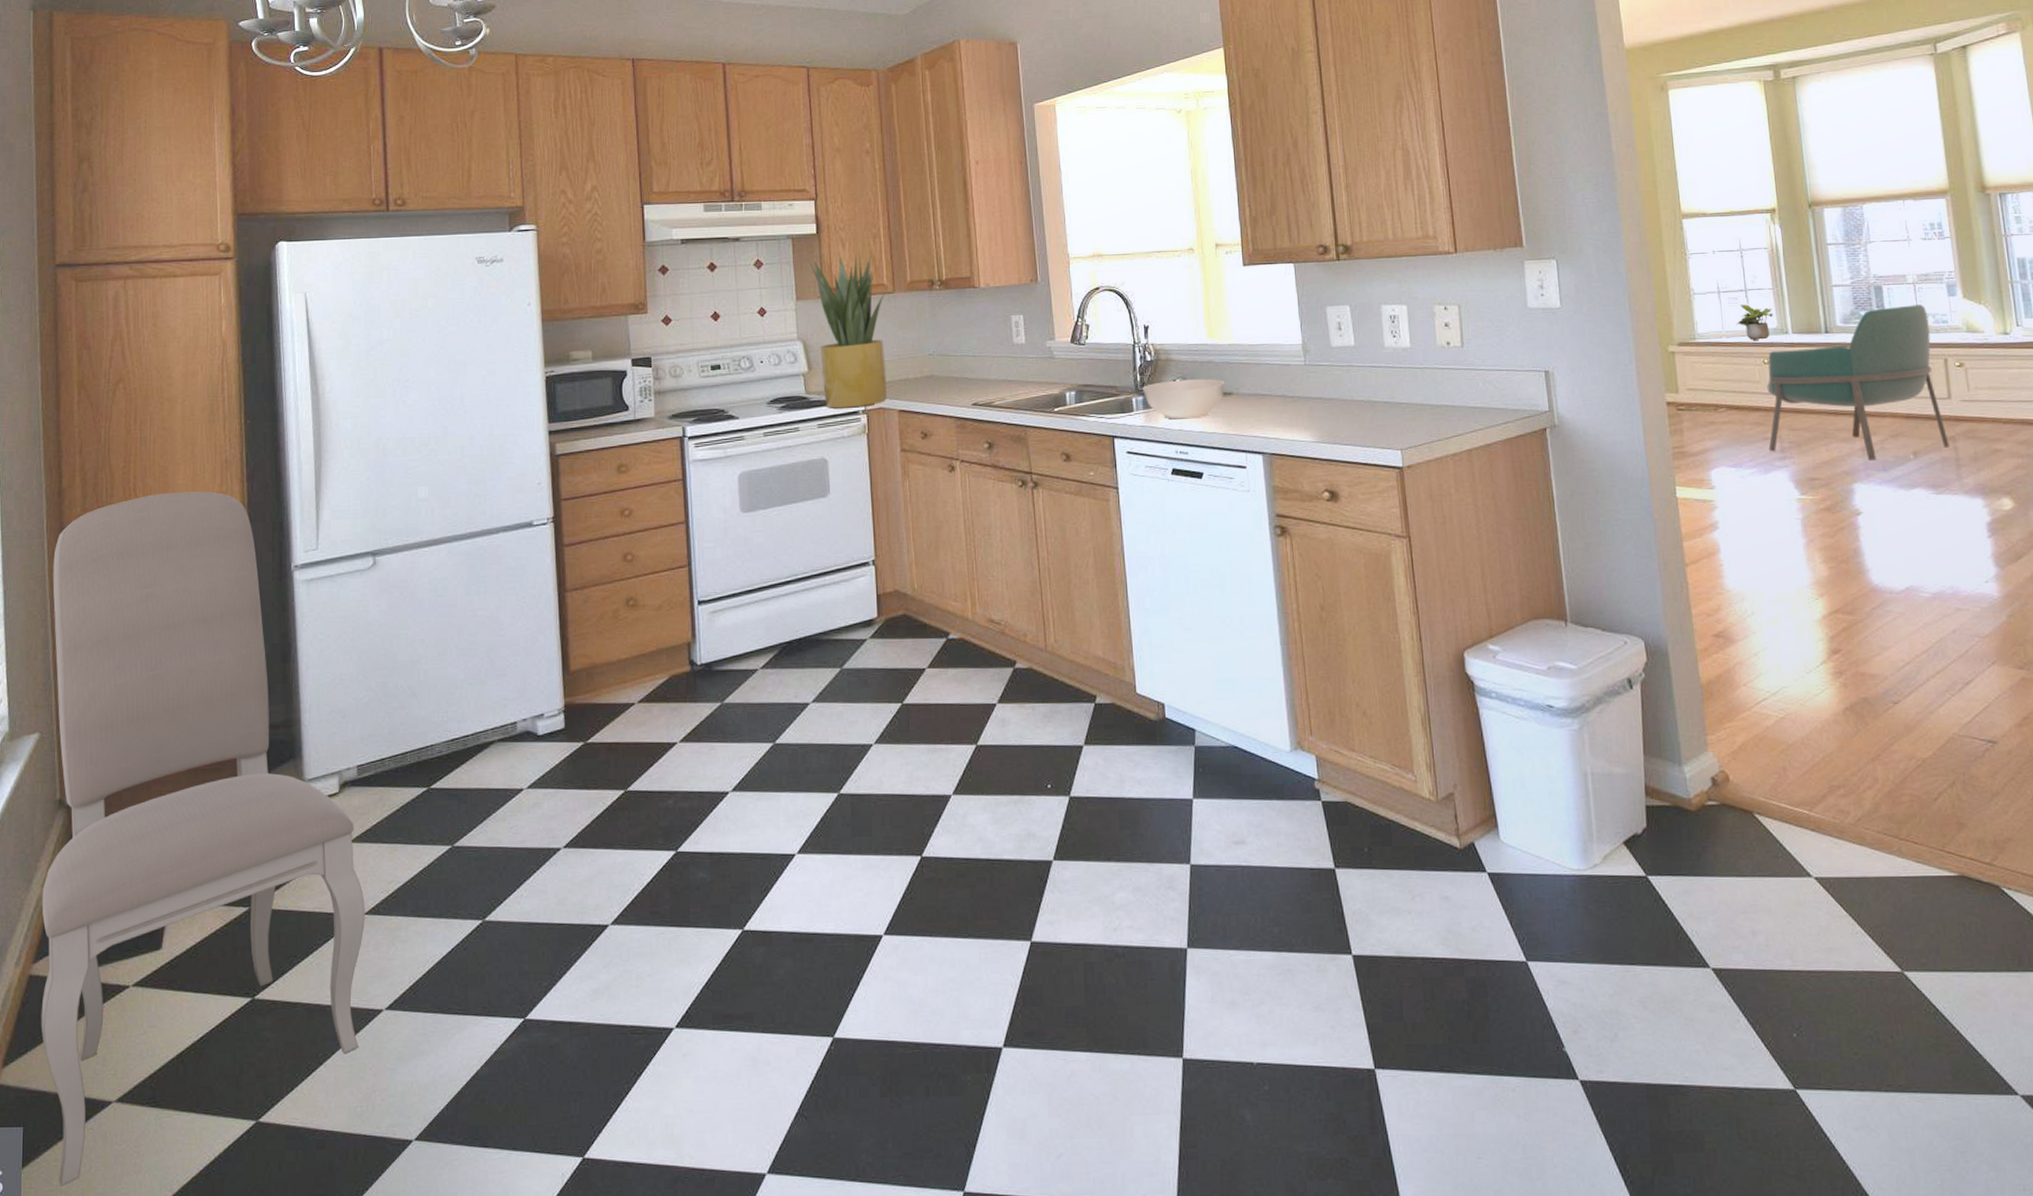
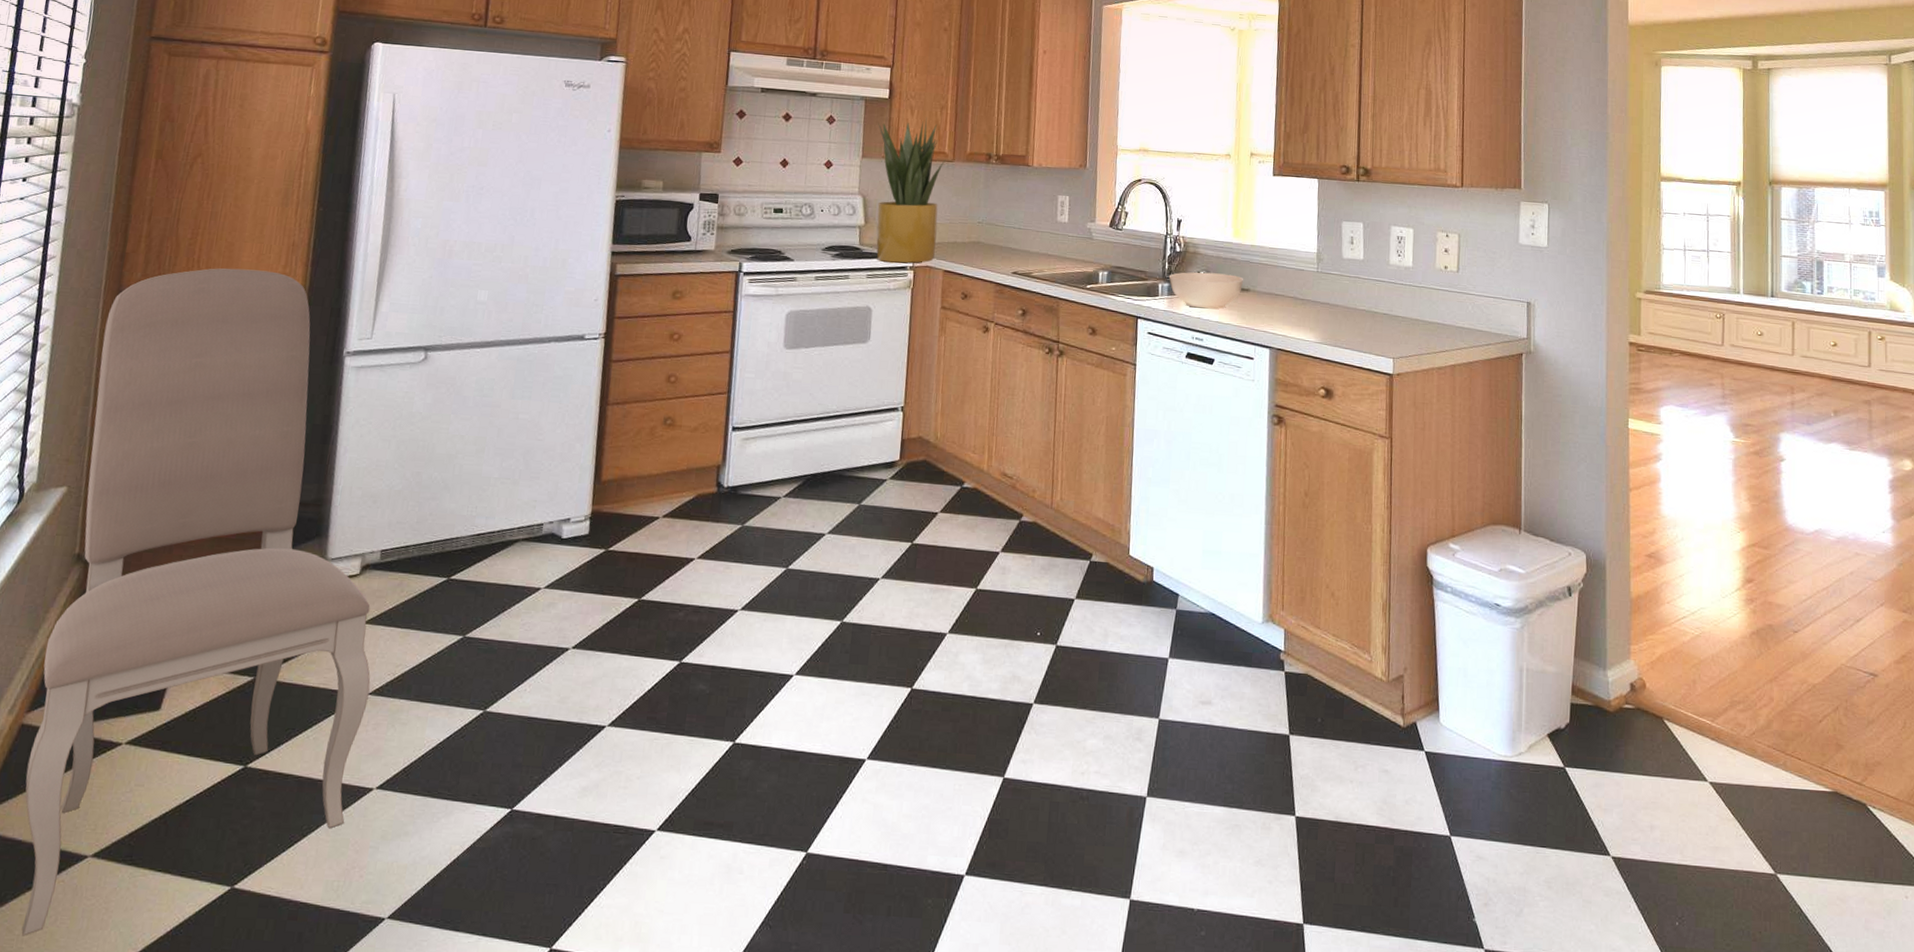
potted plant: present [1736,304,1773,341] -> none [1696,263,1729,297]
armchair: present [1767,304,1950,461] -> none [1712,280,1865,415]

